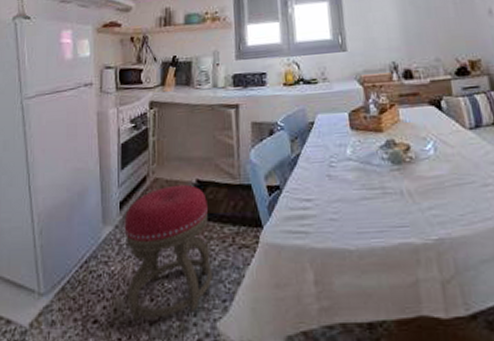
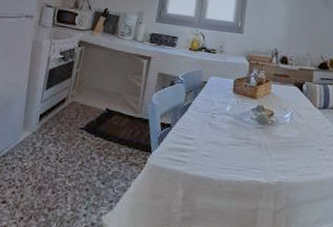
stool: present [124,184,212,321] -> none [33,109,112,207]

